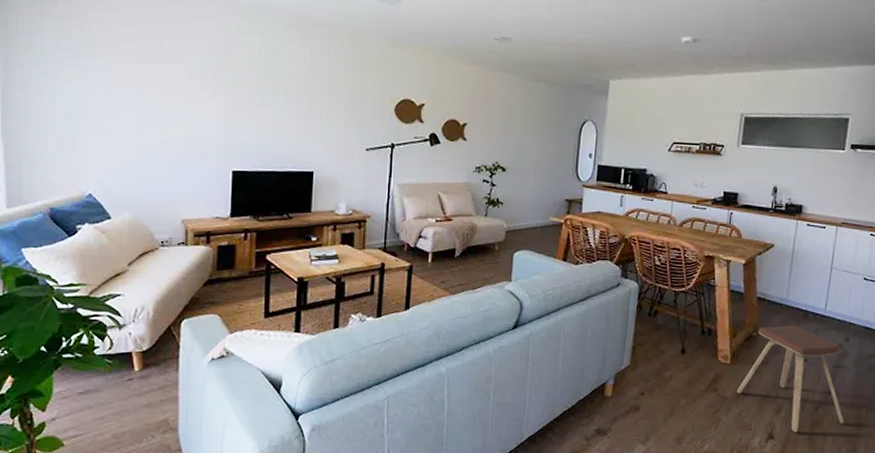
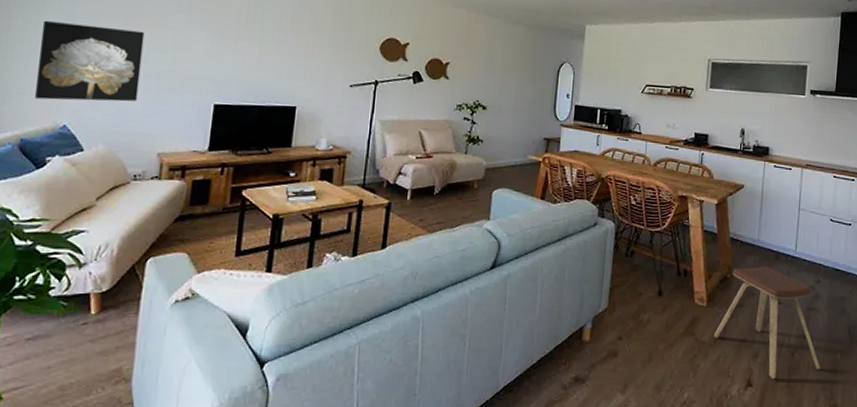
wall art: none [57,89,158,170] -> present [34,20,145,102]

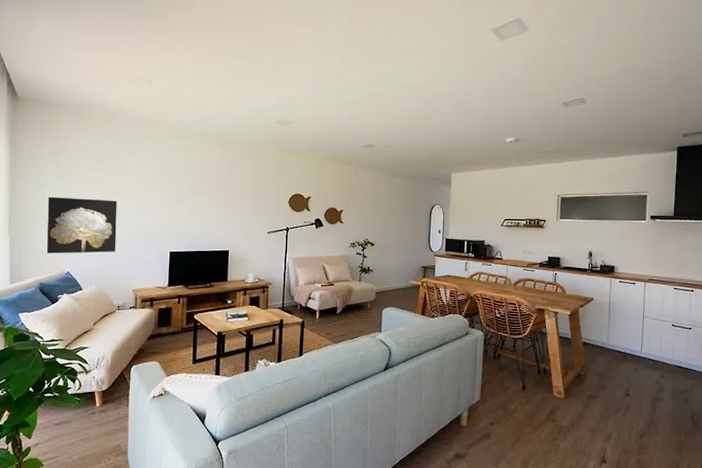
music stool: present [713,266,820,380] -> none [571,365,667,458]

